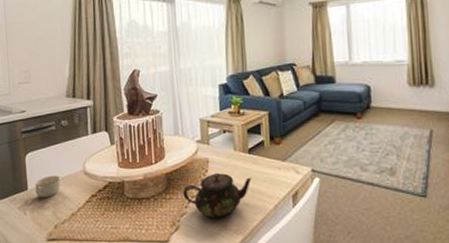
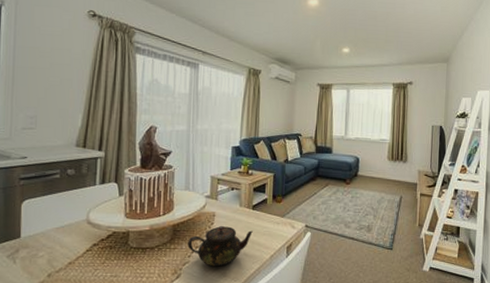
cup: present [35,175,61,199] -> none [29,224,60,247]

